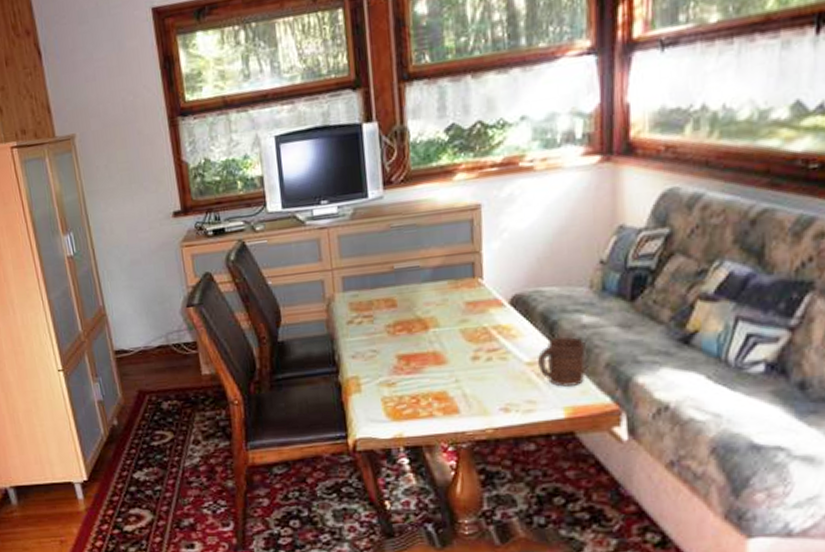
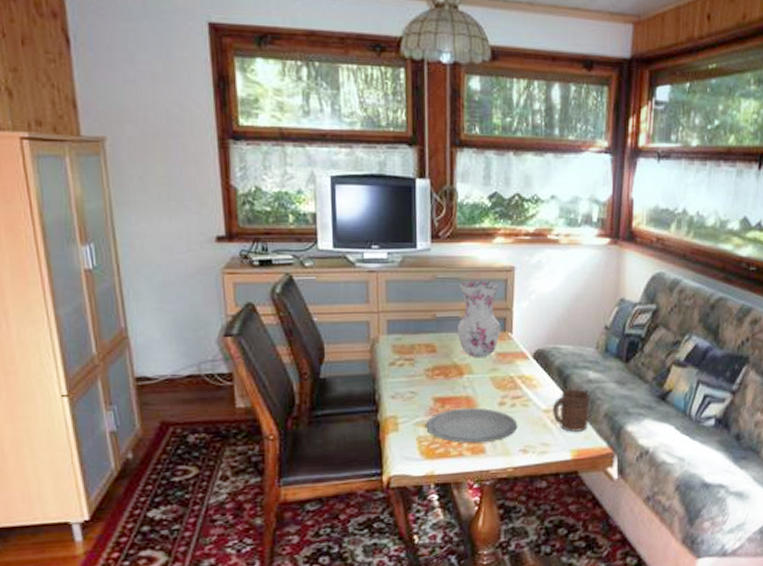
plate: none [390,363,496,403] -> present [426,407,518,444]
vase: none [418,223,470,309] -> present [458,280,502,357]

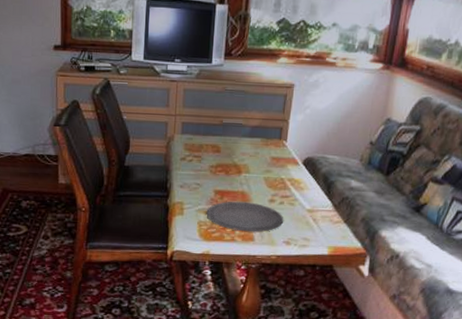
vase: present [458,280,502,357] -> none [240,94,280,160]
cup: present [553,390,589,432] -> none [315,194,350,232]

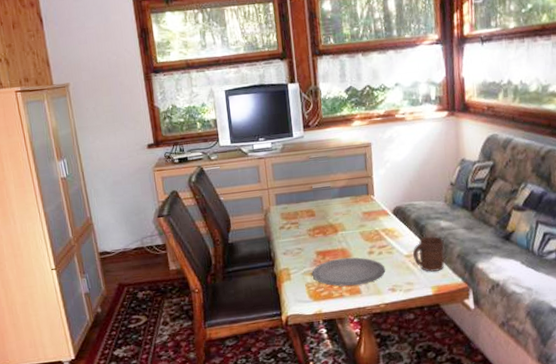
cup: none [315,194,350,232] -> present [413,236,444,272]

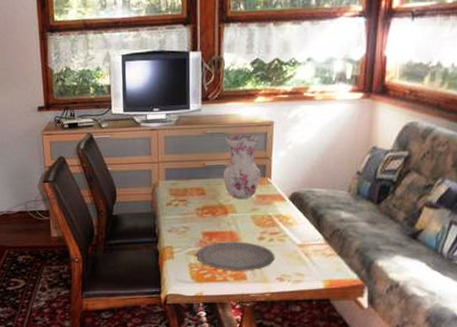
vase: none [329,156,365,217] -> present [224,134,261,199]
cup: present [413,236,444,272] -> none [307,228,341,265]

